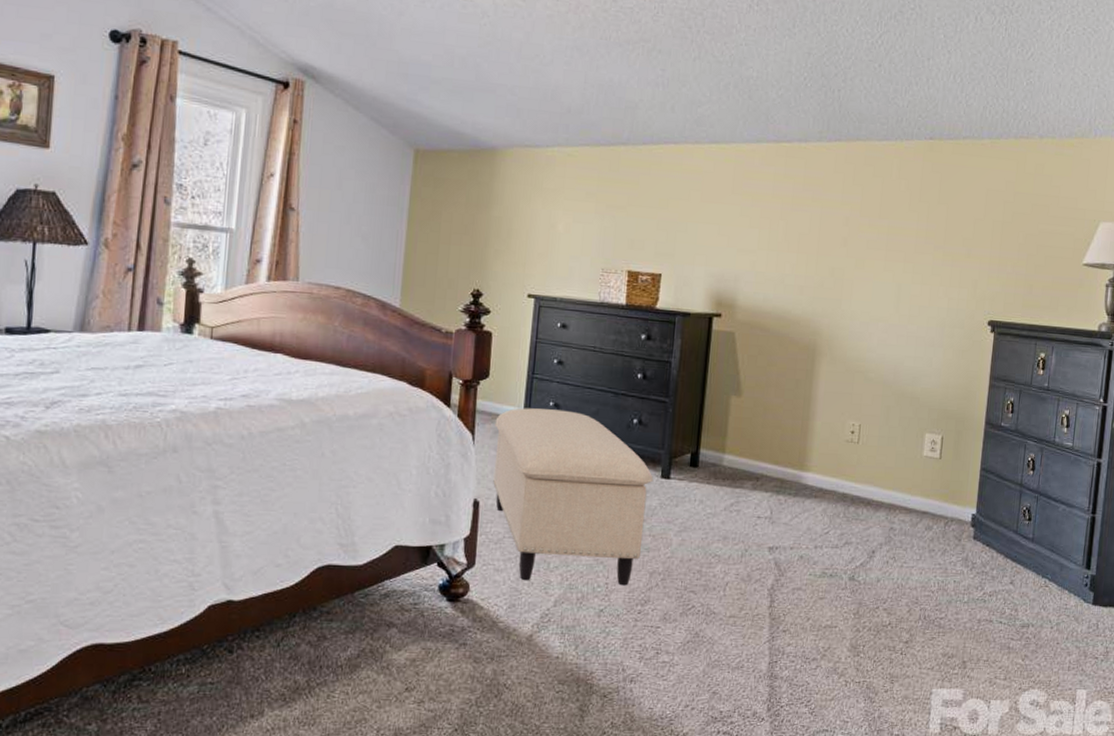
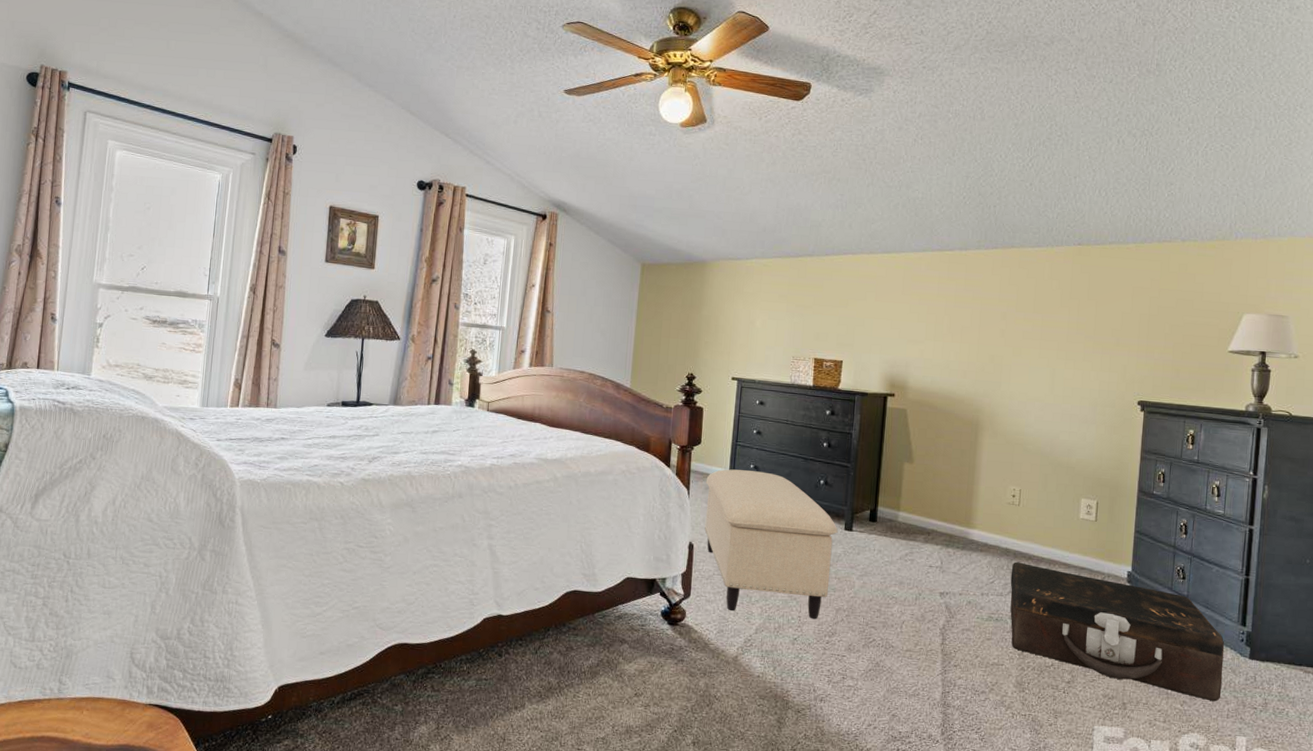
suitcase: none [846,508,1069,654] -> present [1010,562,1225,702]

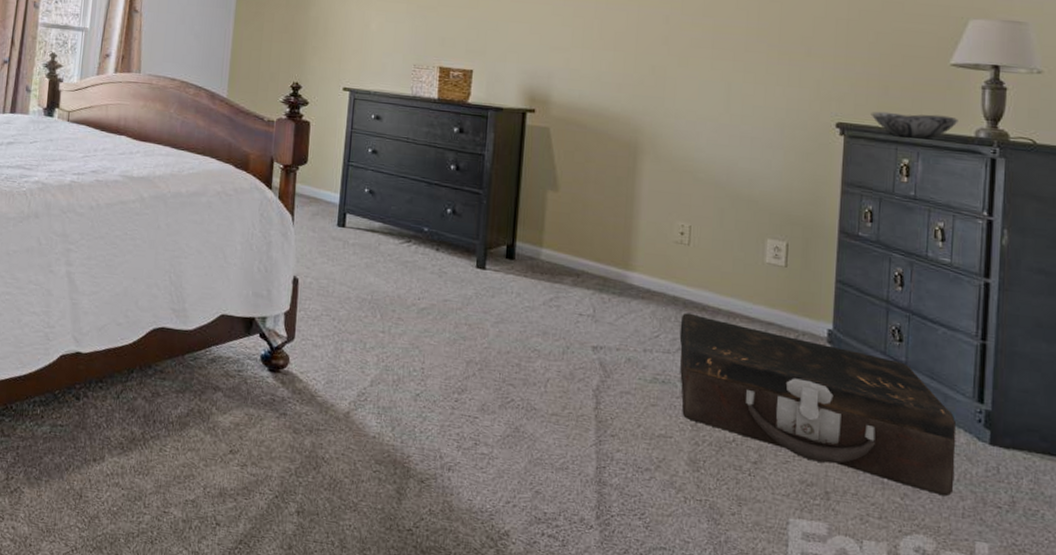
ottoman: present [704,469,838,620] -> none [311,193,468,373]
decorative bowl: none [1165,391,1233,414] -> present [871,111,958,140]

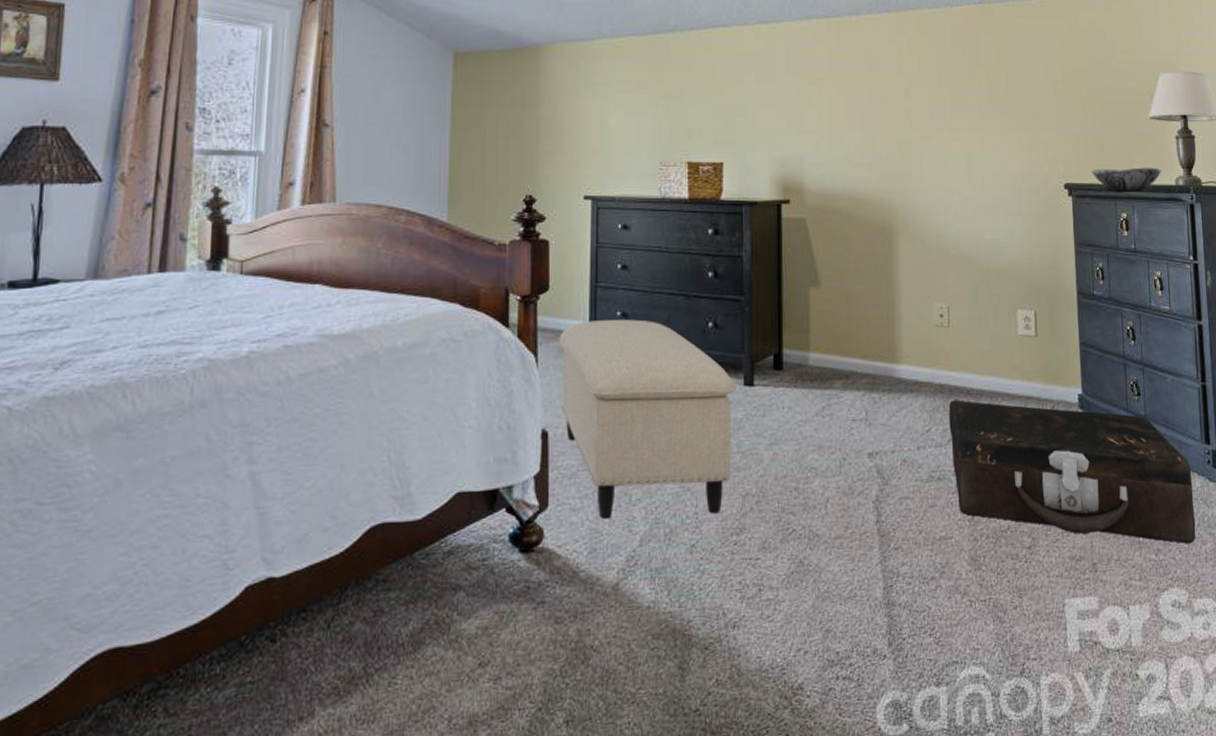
ottoman: none [311,193,468,373] -> present [559,319,736,518]

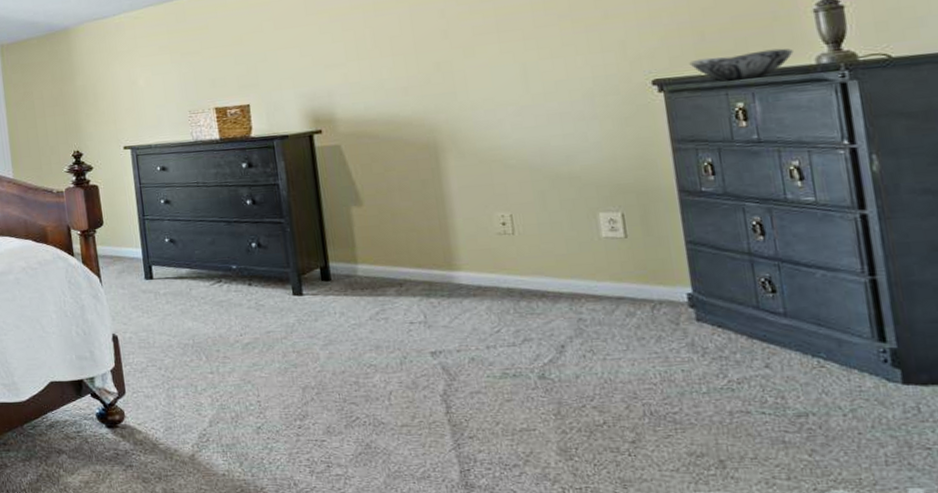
ottoman: present [559,319,736,518] -> none [117,244,288,404]
suitcase: present [948,399,1196,544] -> none [520,302,870,446]

